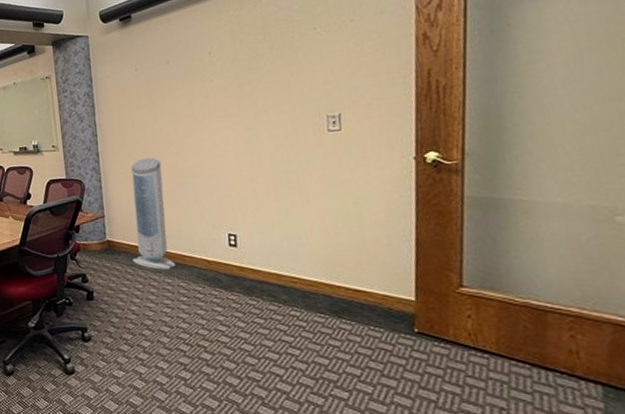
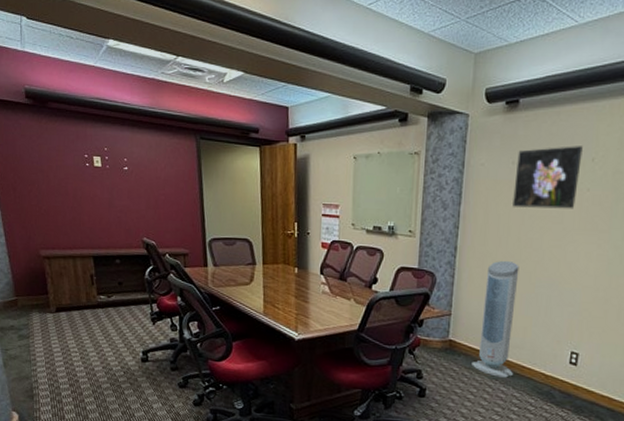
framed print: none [139,43,202,108] -> present [512,146,583,209]

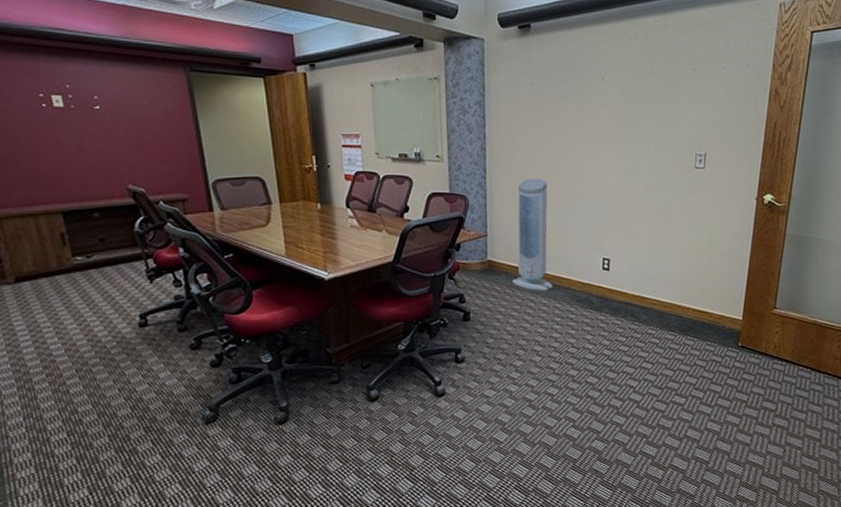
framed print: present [512,146,583,209] -> none [534,66,593,126]

